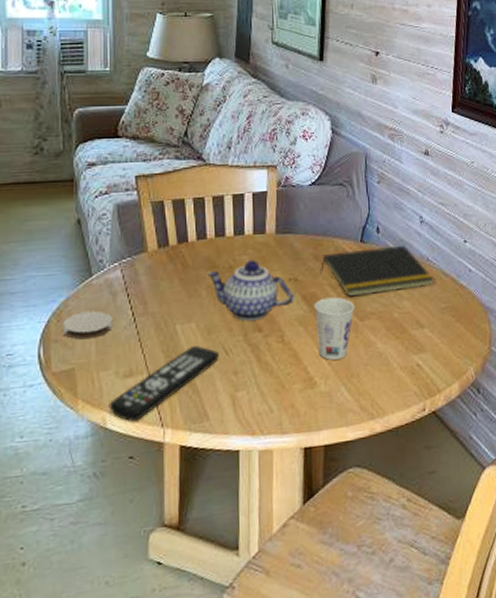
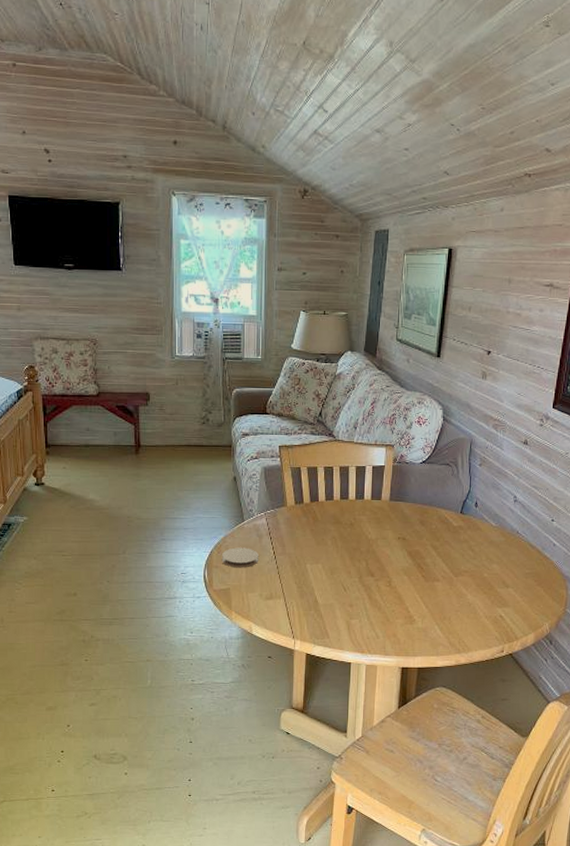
remote control: present [108,346,219,422] -> none [254,582,339,632]
teapot: present [205,259,295,321] -> none [331,520,402,567]
cup: present [314,297,355,360] -> none [417,555,451,604]
notepad: present [321,245,435,297] -> none [425,518,522,557]

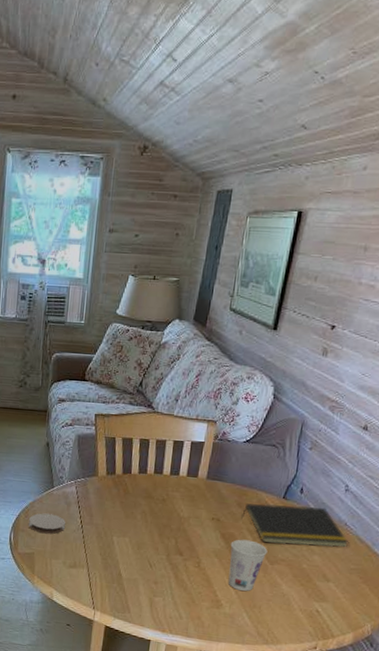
cup: none [417,555,451,604] -> present [228,539,268,591]
notepad: none [425,518,522,557] -> present [241,503,349,548]

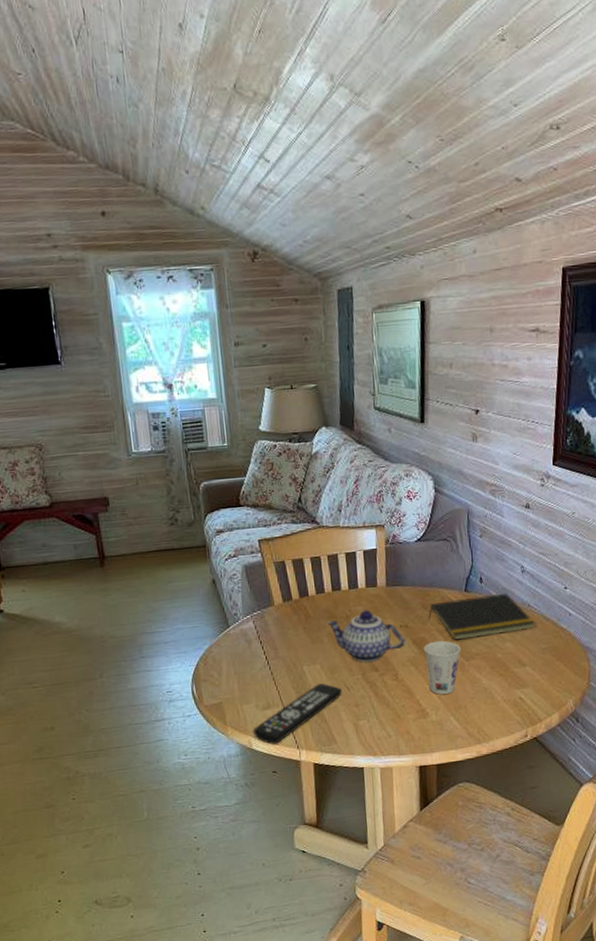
coaster: present [29,513,65,534] -> none [209,655,250,679]
remote control: none [56,555,145,601] -> present [252,683,342,745]
teapot: none [142,497,215,546] -> present [325,610,406,662]

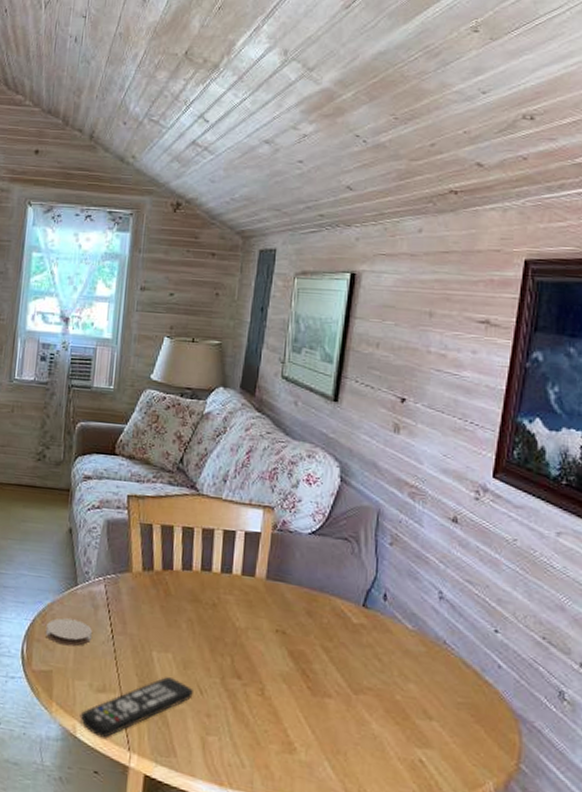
coaster: none [209,655,250,679] -> present [46,618,92,646]
teapot: present [325,610,406,662] -> none [187,601,281,666]
cup: present [423,640,461,694] -> none [301,659,349,731]
notepad: present [428,593,536,641] -> none [313,612,452,674]

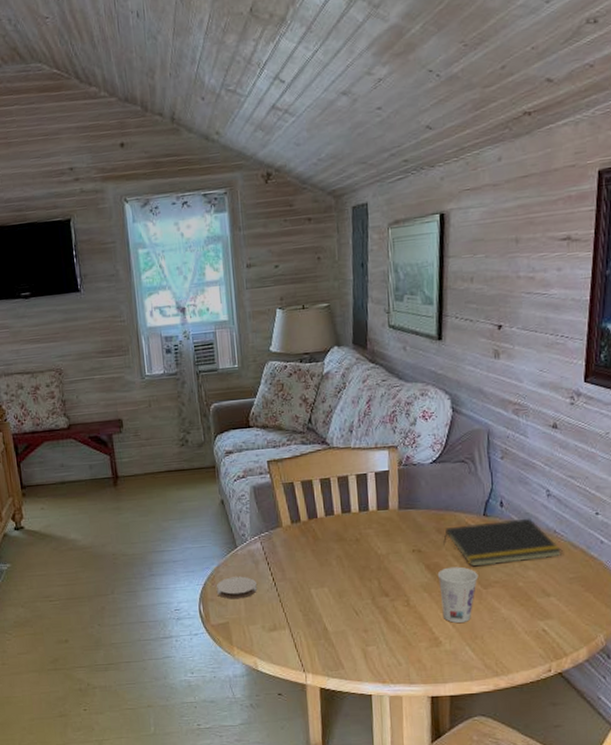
remote control: present [80,677,193,739] -> none [258,607,350,667]
cup: none [301,659,349,731] -> present [437,566,479,623]
notepad: none [313,612,452,674] -> present [443,518,563,567]

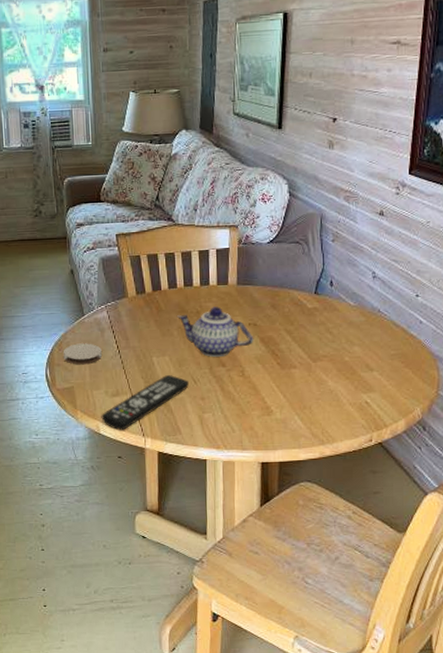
remote control: none [258,607,350,667] -> present [101,375,189,431]
teapot: none [334,533,419,587] -> present [176,306,254,357]
cup: present [437,566,479,623] -> none [271,340,309,393]
notepad: present [443,518,563,567] -> none [277,297,385,341]

